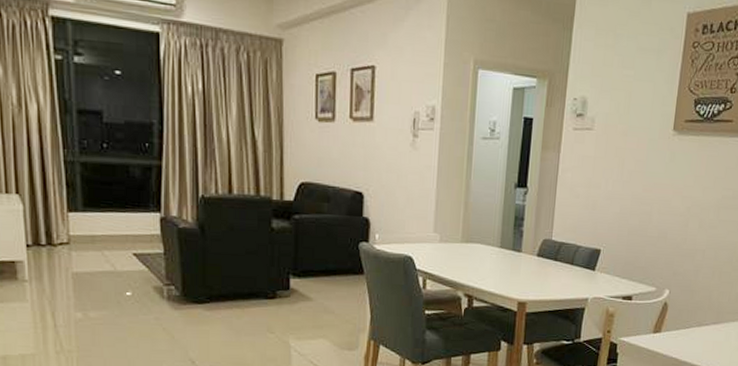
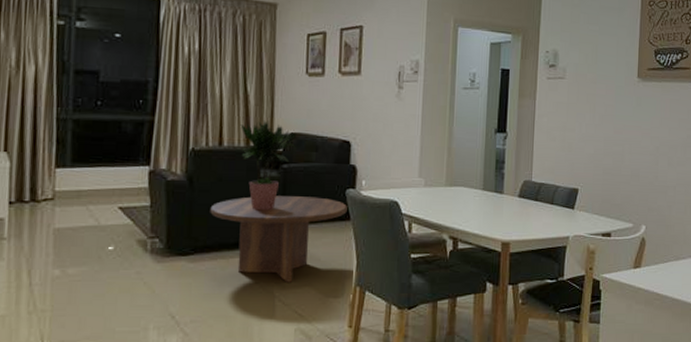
coffee table: none [223,247,361,334] -> present [210,196,347,282]
potted plant: none [249,168,309,262] -> present [240,120,298,211]

